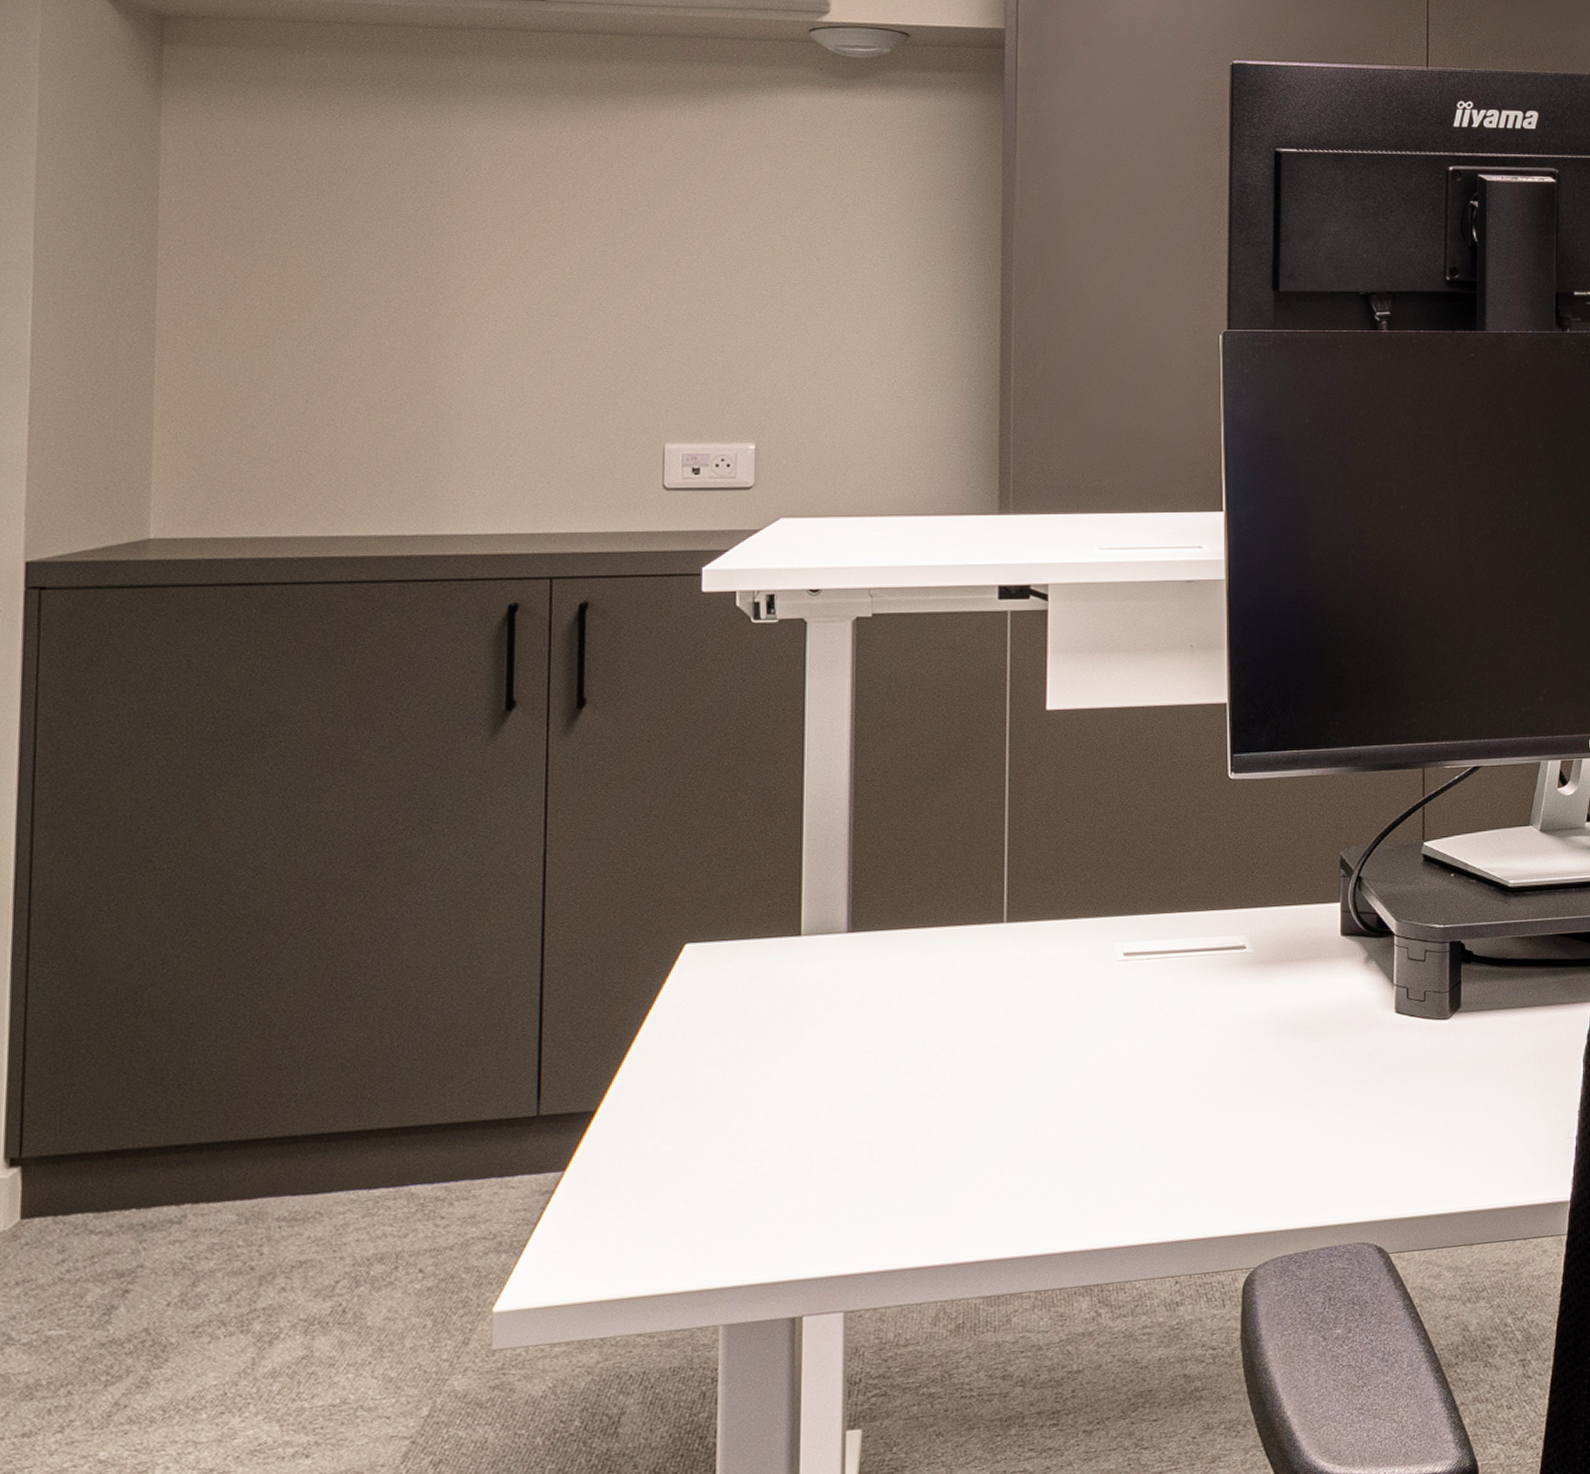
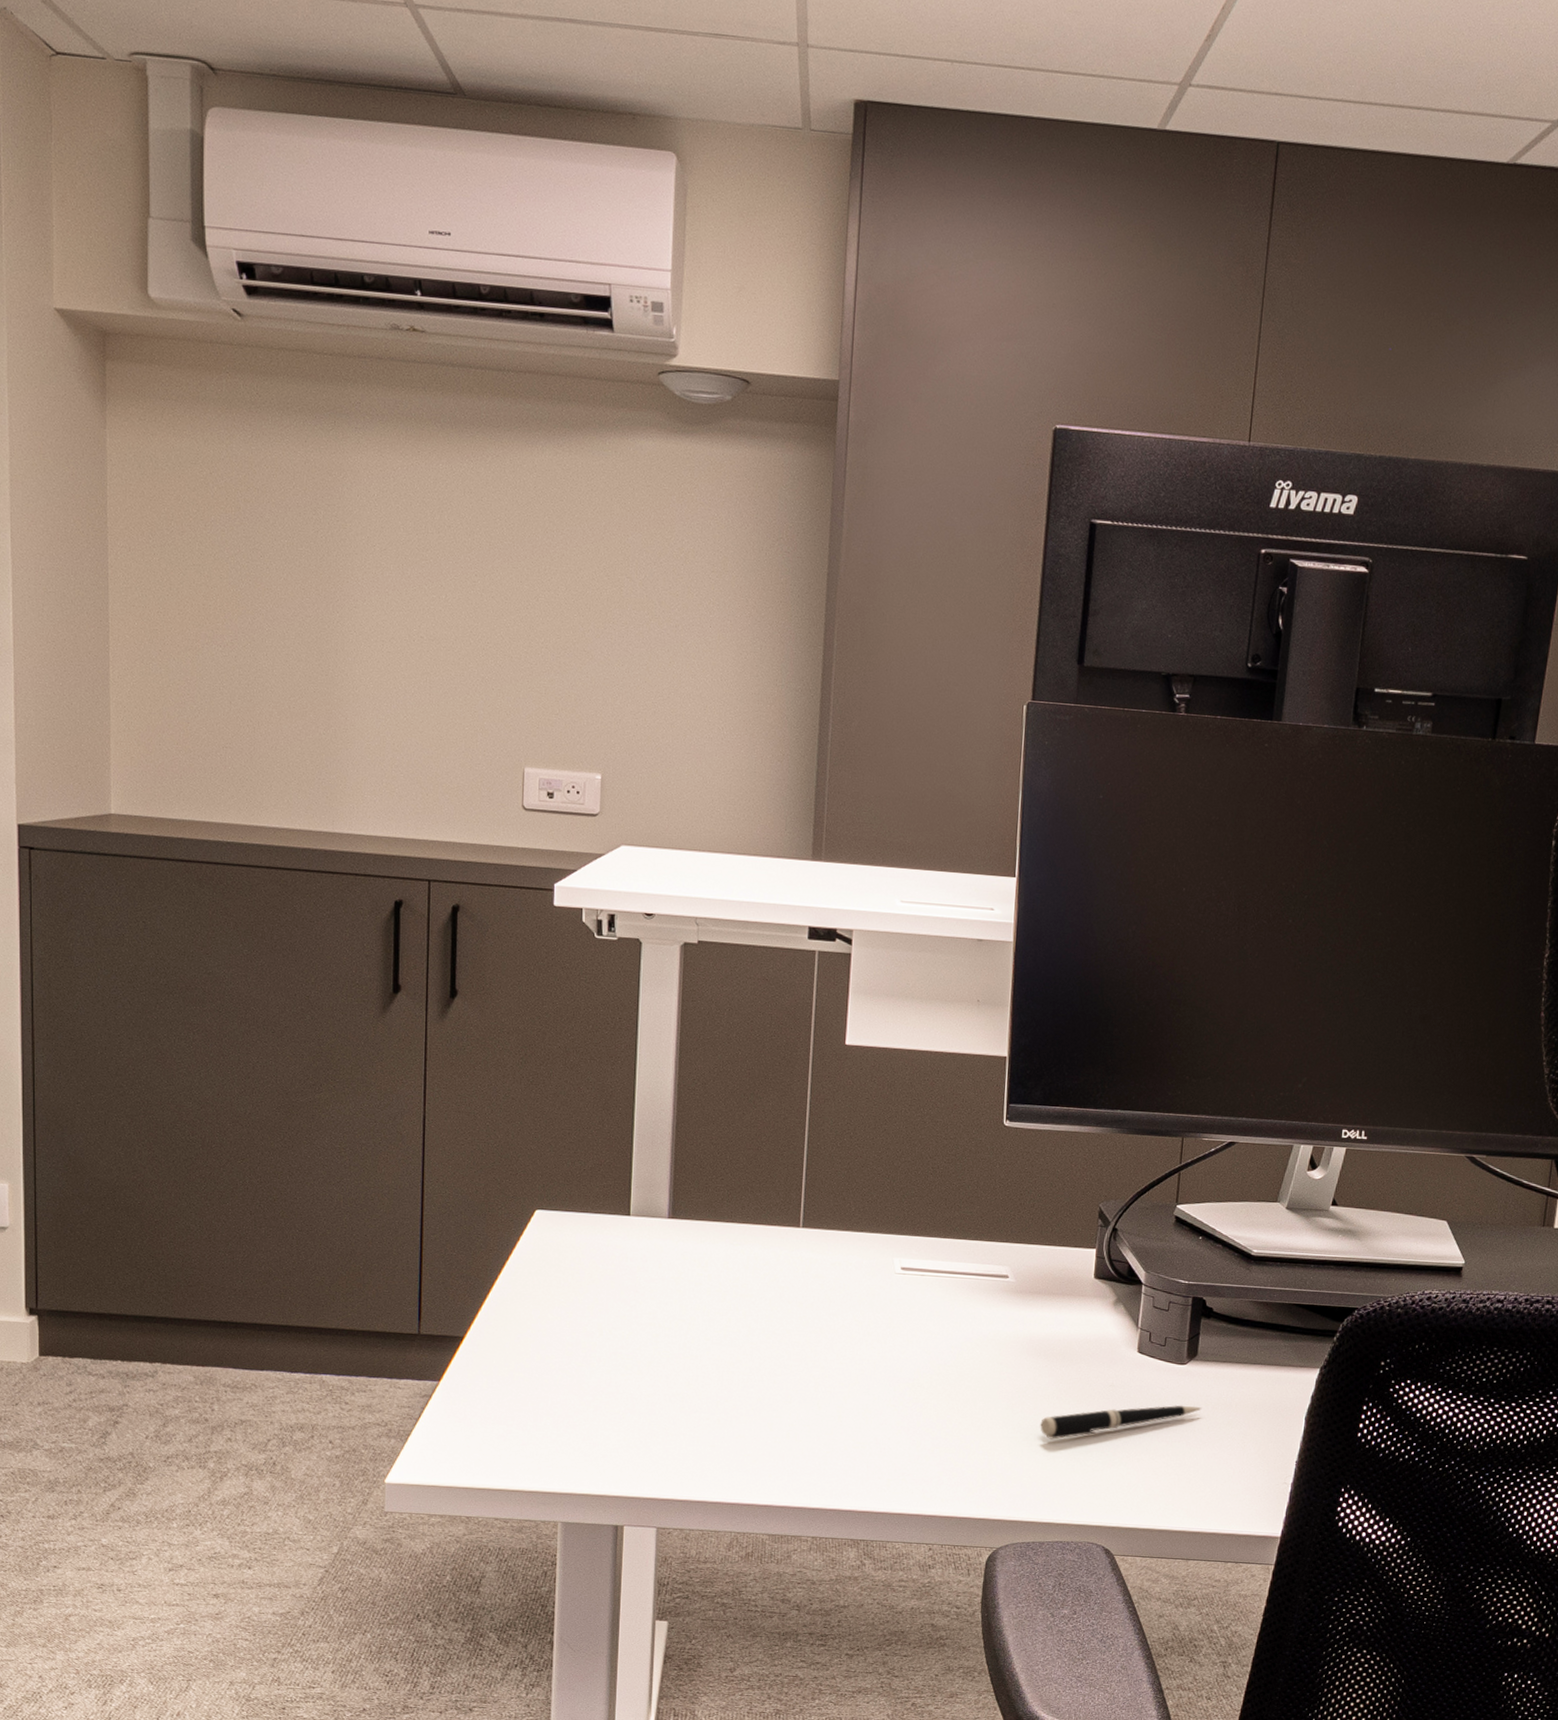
pen: none [1293,1065,1471,1128] -> present [1040,1404,1202,1440]

